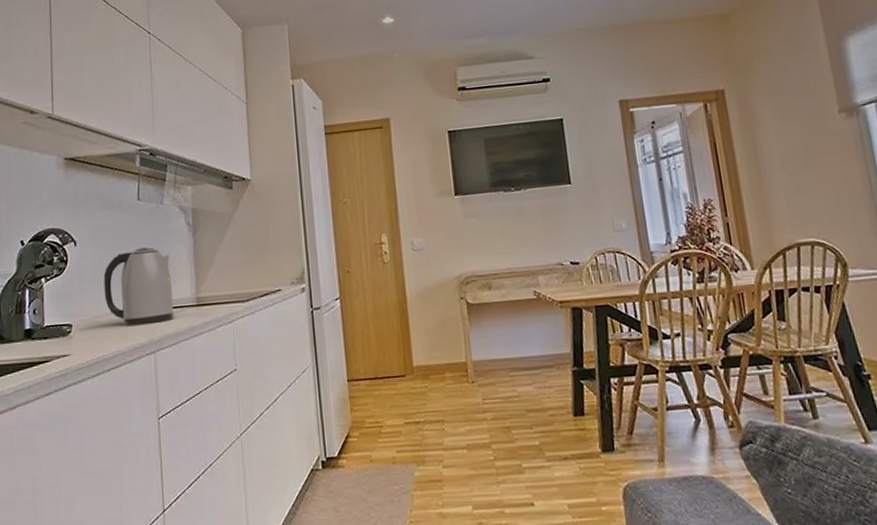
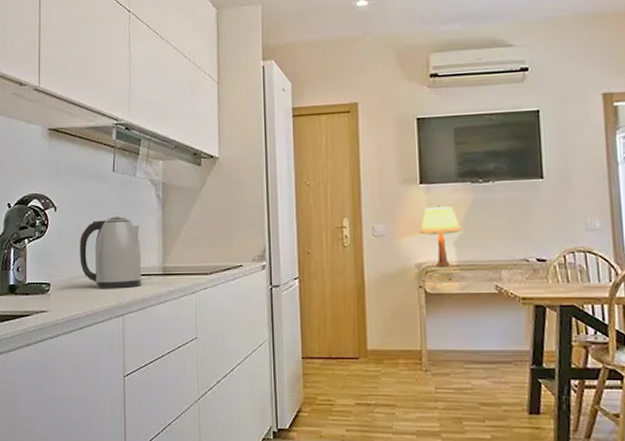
table lamp: none [458,216,498,277] -> present [420,205,462,267]

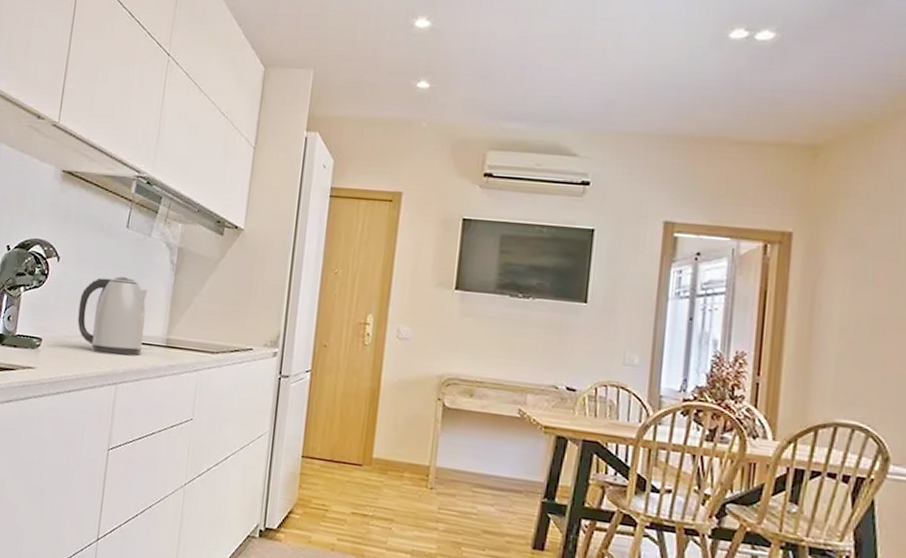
table lamp: present [420,205,462,267] -> none [447,315,493,382]

